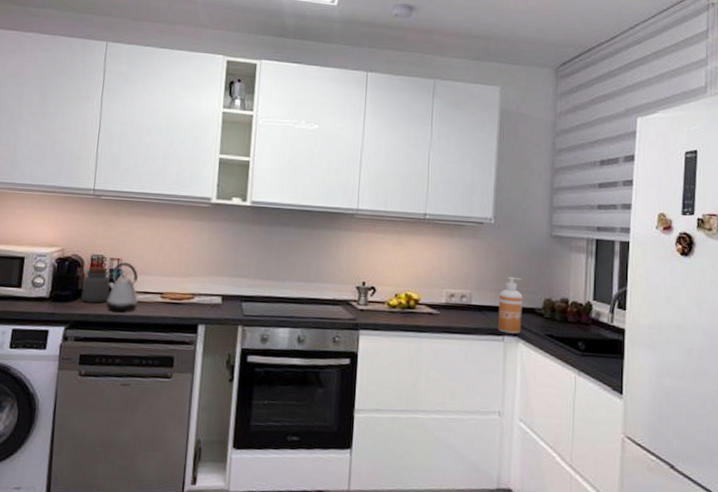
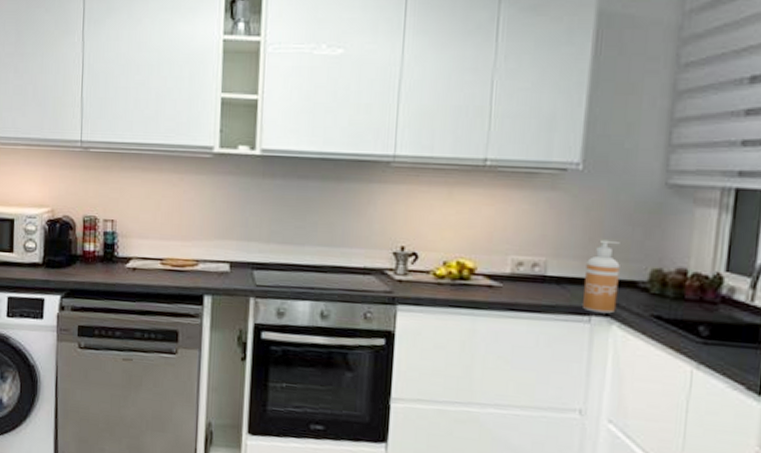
jar: present [80,266,110,304] -> none [74,229,105,271]
kettle: present [106,262,139,312] -> none [102,224,137,280]

